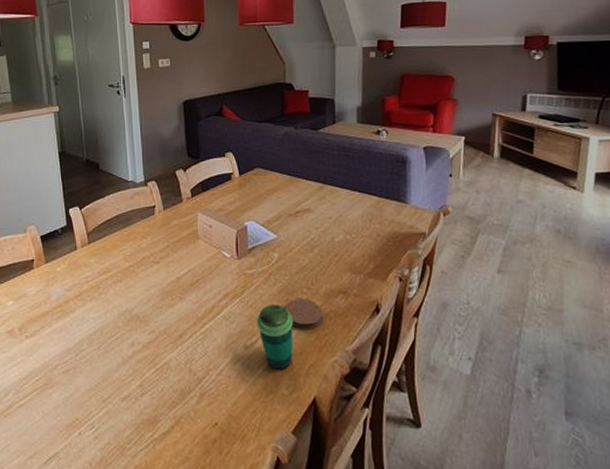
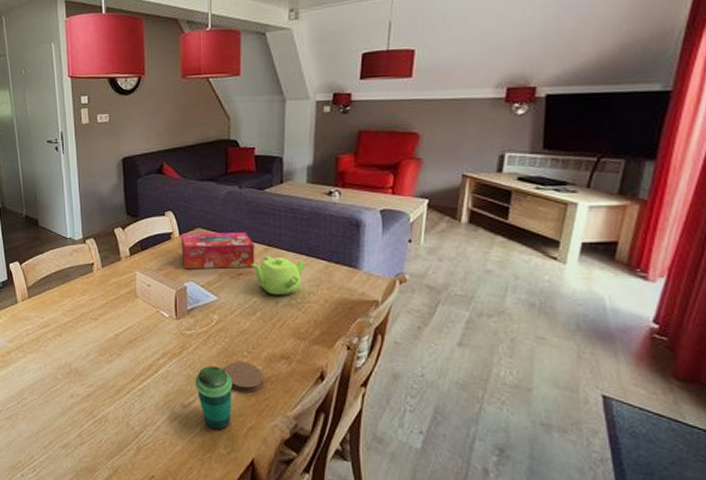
tissue box: none [240,170,312,208] -> present [180,231,255,269]
teapot: none [308,192,358,231] -> present [251,255,305,295]

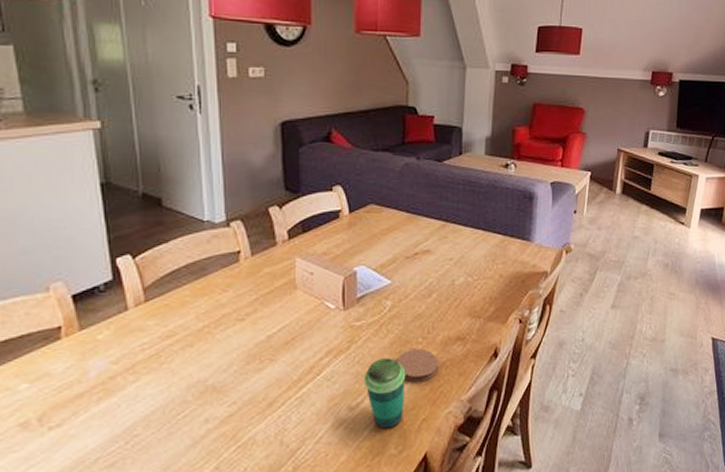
tissue box: present [180,231,255,269] -> none [350,207,432,251]
teapot: present [251,255,305,295] -> none [428,231,482,274]

